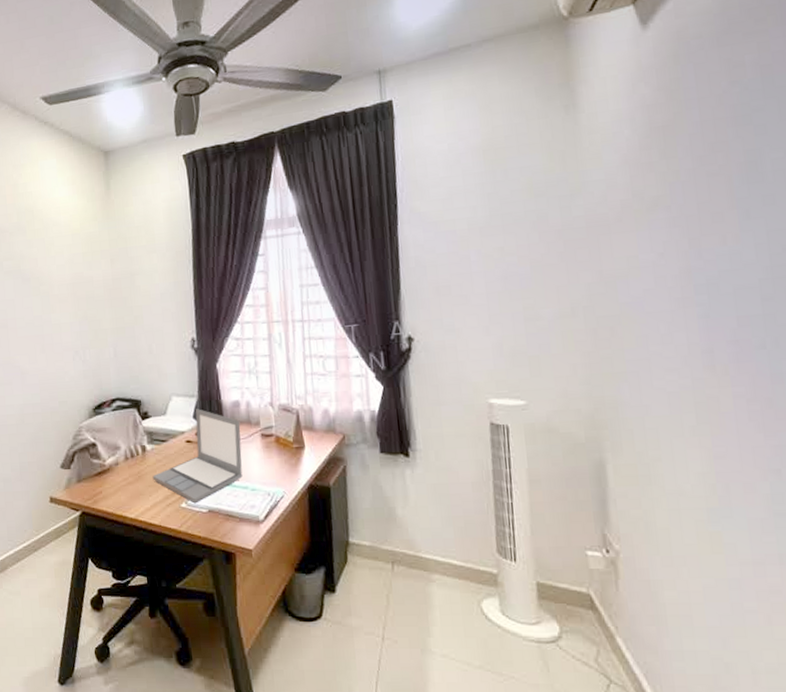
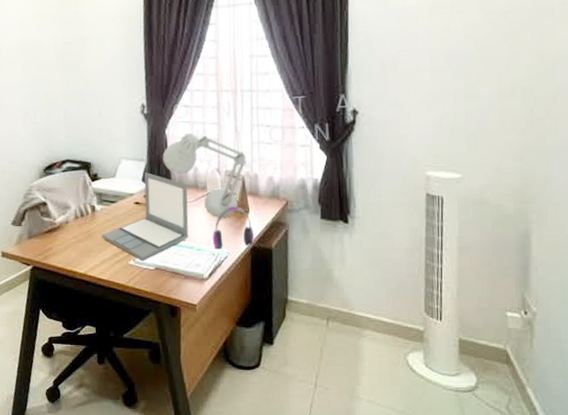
desk lamp: none [214,366,300,455] -> present [162,132,247,218]
headphones: none [267,442,311,489] -> present [212,206,254,249]

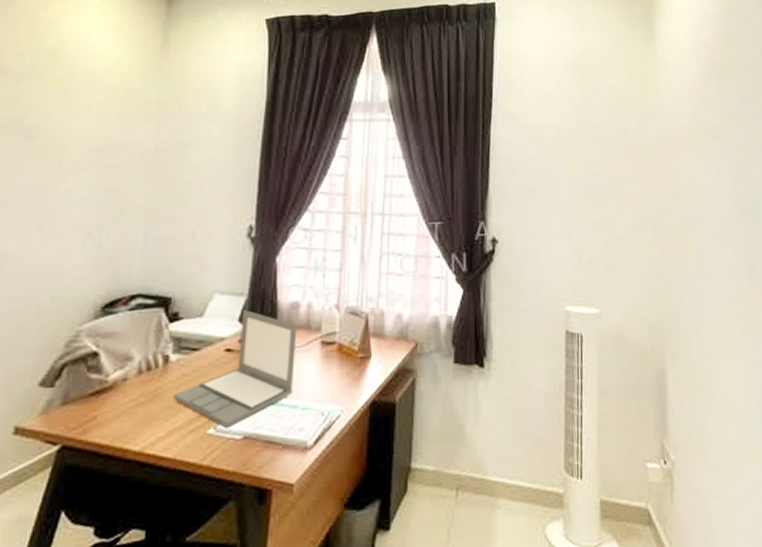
desk lamp: present [162,132,247,218] -> none [269,261,372,366]
headphones: present [212,206,254,249] -> none [322,351,374,407]

